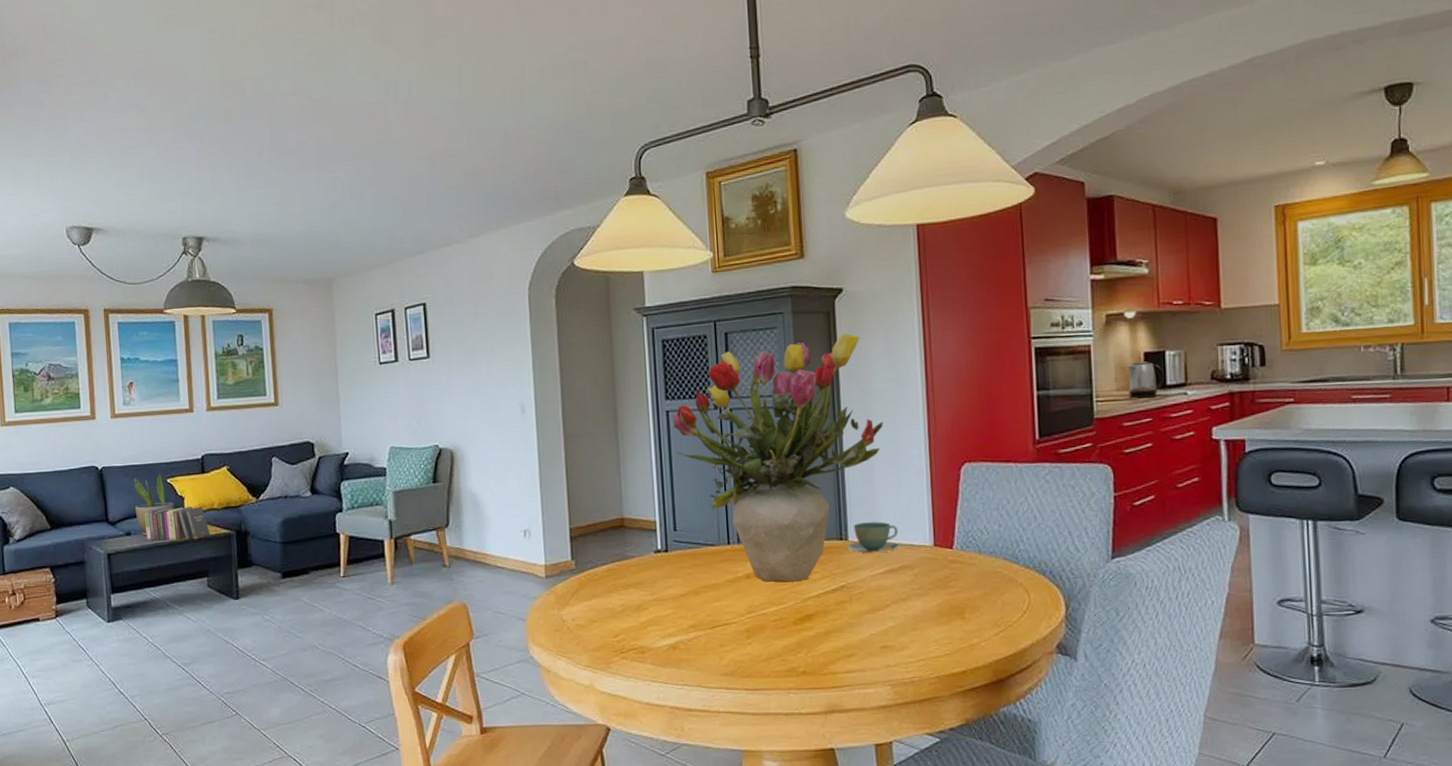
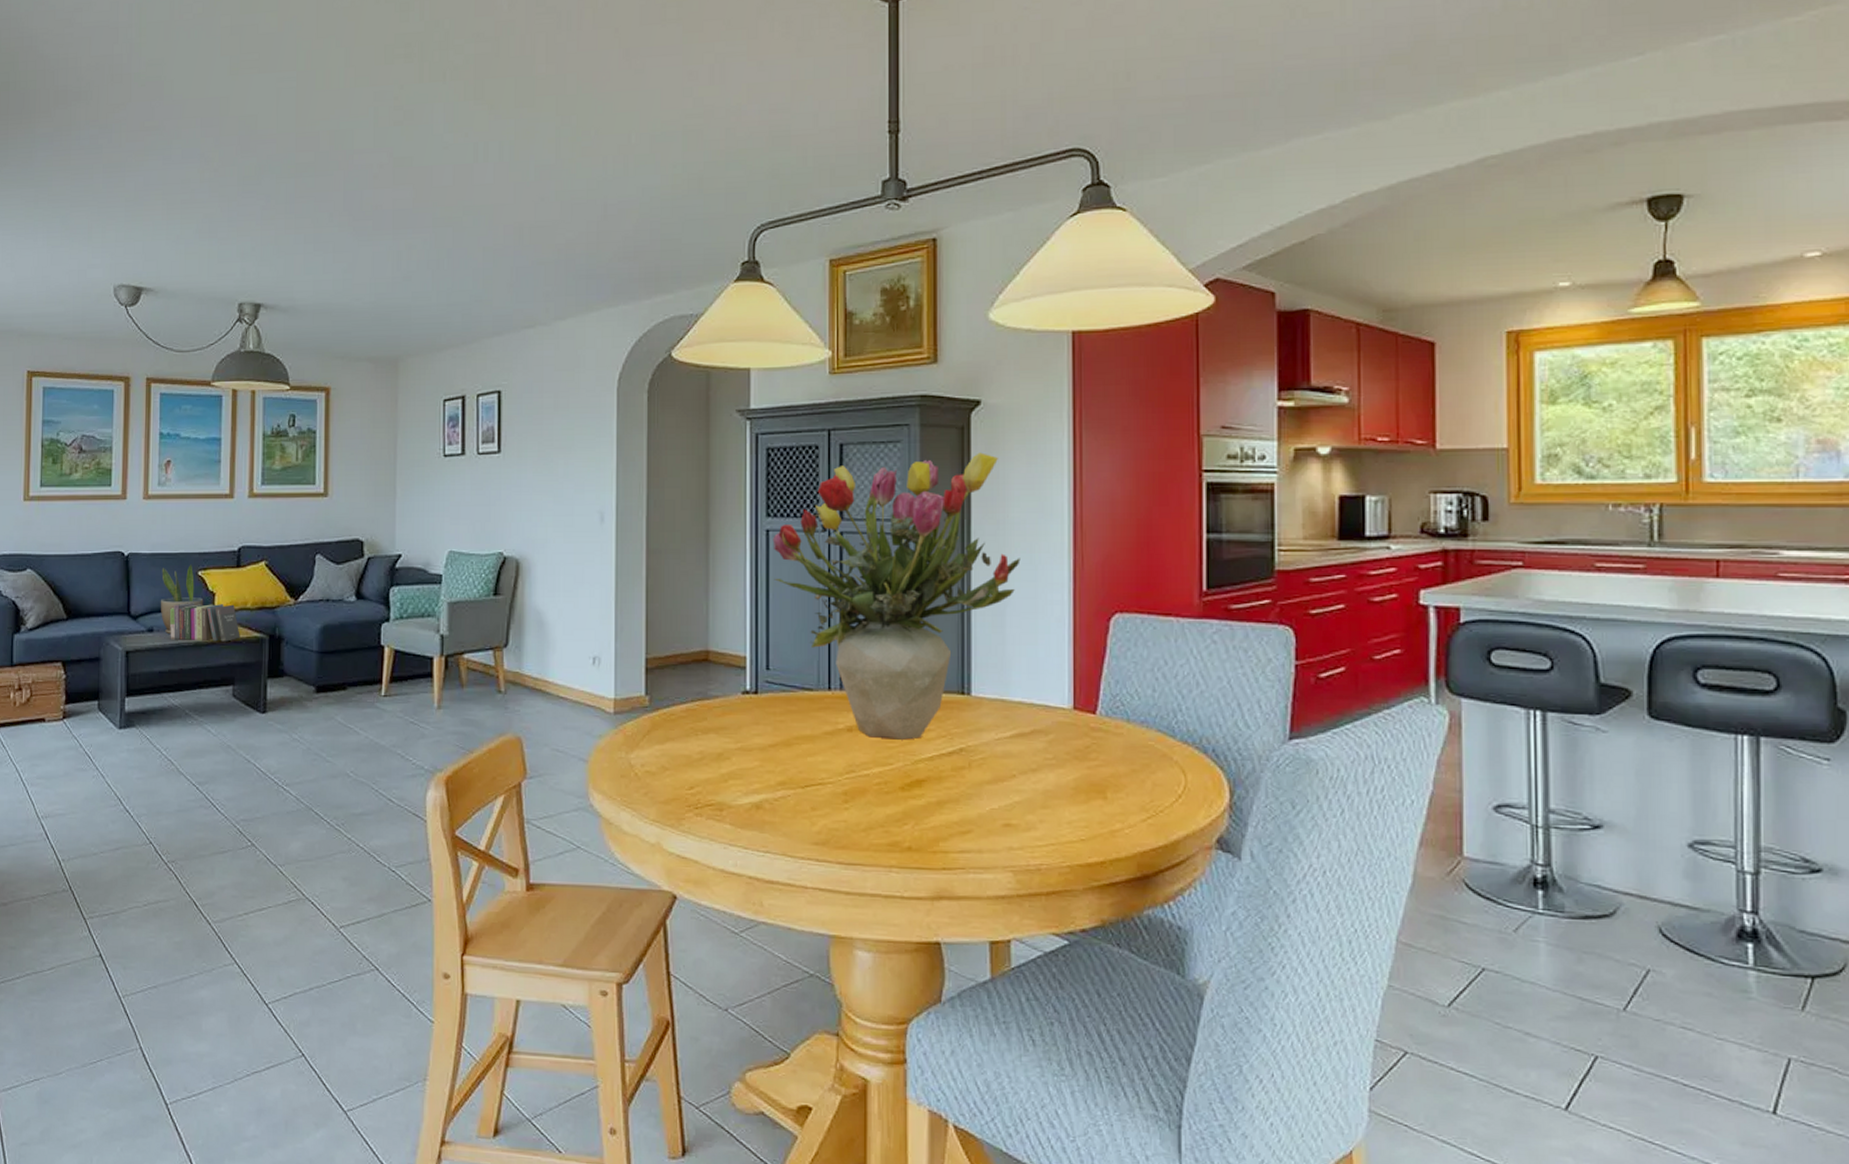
teacup: present [846,522,901,554] -> none [968,675,1033,713]
kettle: present [1128,361,1165,399] -> none [1318,507,1363,551]

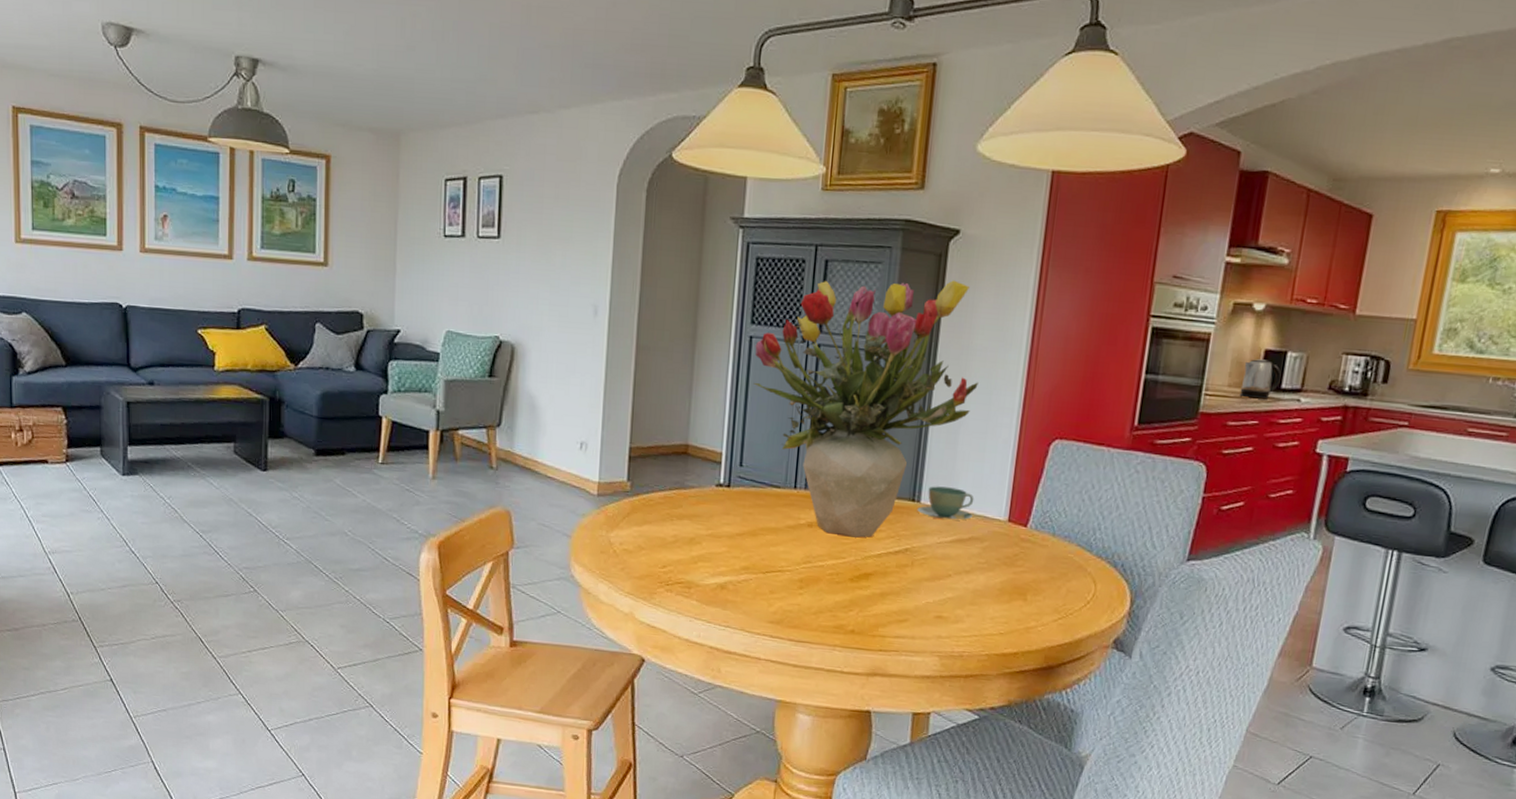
potted plant: present [160,564,204,635] -> none [160,322,204,389]
books: present [170,603,240,642] -> none [171,359,241,401]
teacup: none [968,675,1033,713] -> present [917,486,974,521]
kettle: none [1318,507,1363,551] -> present [1239,359,1282,401]

